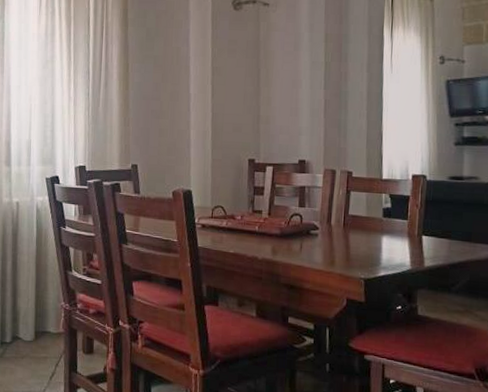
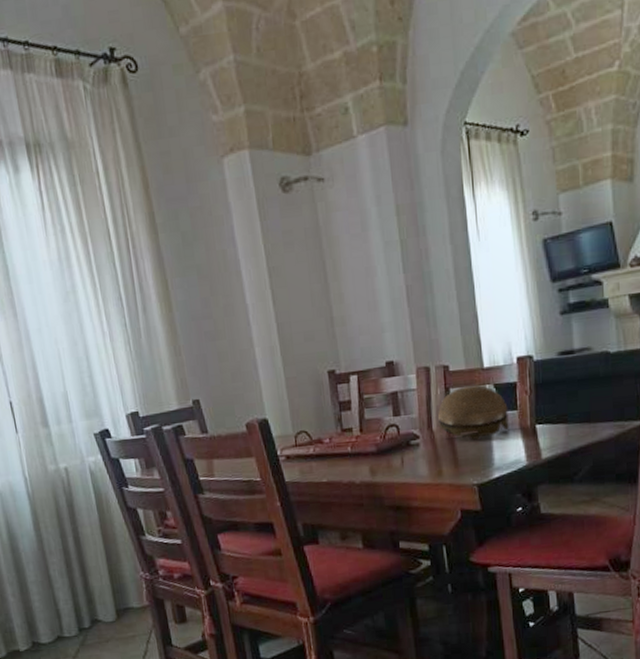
decorative bowl: none [337,191,399,239] -> present [438,384,509,440]

